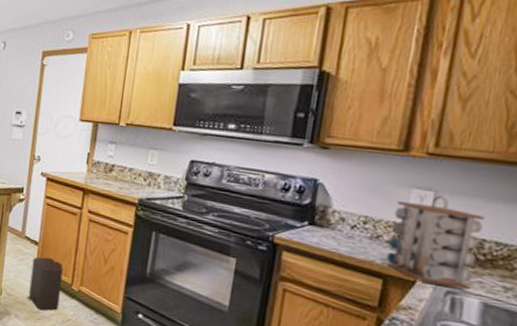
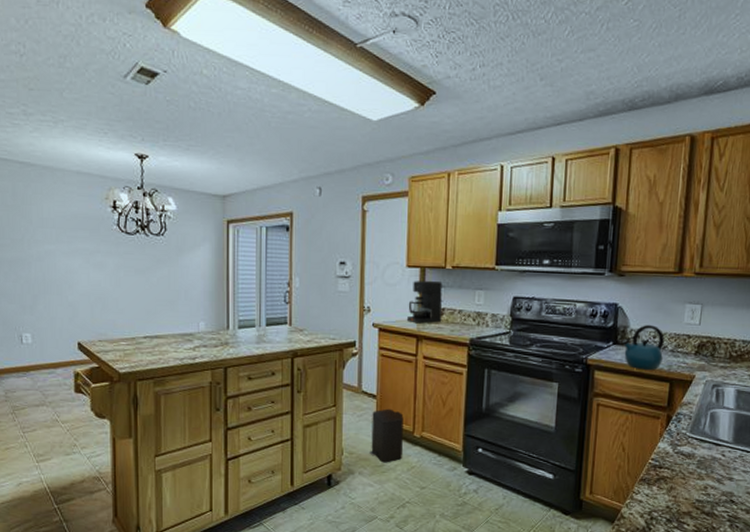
coffee maker: none [74,135,115,179] -> present [406,281,443,324]
kettle: none [319,207,379,262] -> present [621,325,665,371]
spice rack: present [385,195,484,290] -> none [670,308,735,382]

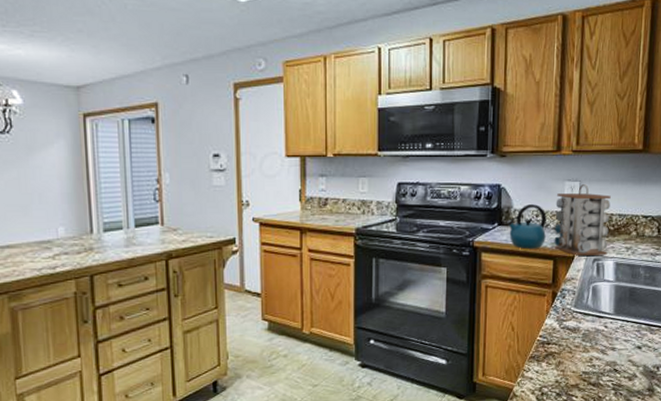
pedal bin: present [369,408,404,463] -> none [257,306,292,364]
coffee maker: present [406,281,443,324] -> none [288,171,326,216]
spice rack: none [670,308,735,382] -> present [554,184,611,257]

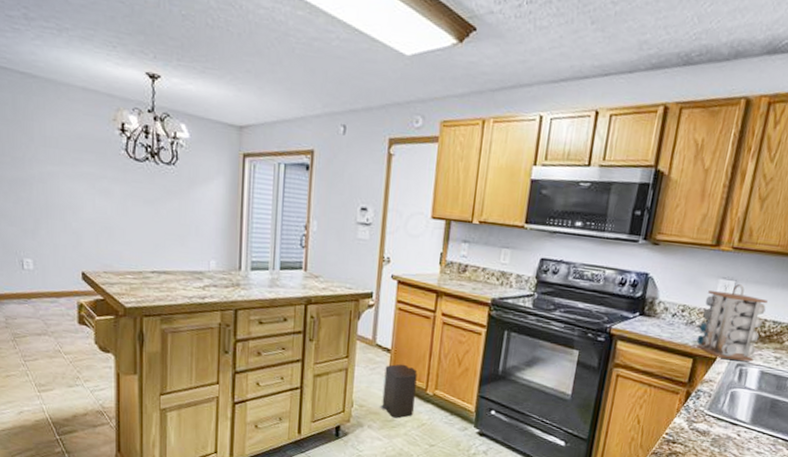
pedal bin: none [257,306,292,364] -> present [380,364,417,418]
kettle: present [506,204,547,250] -> none [648,297,693,346]

